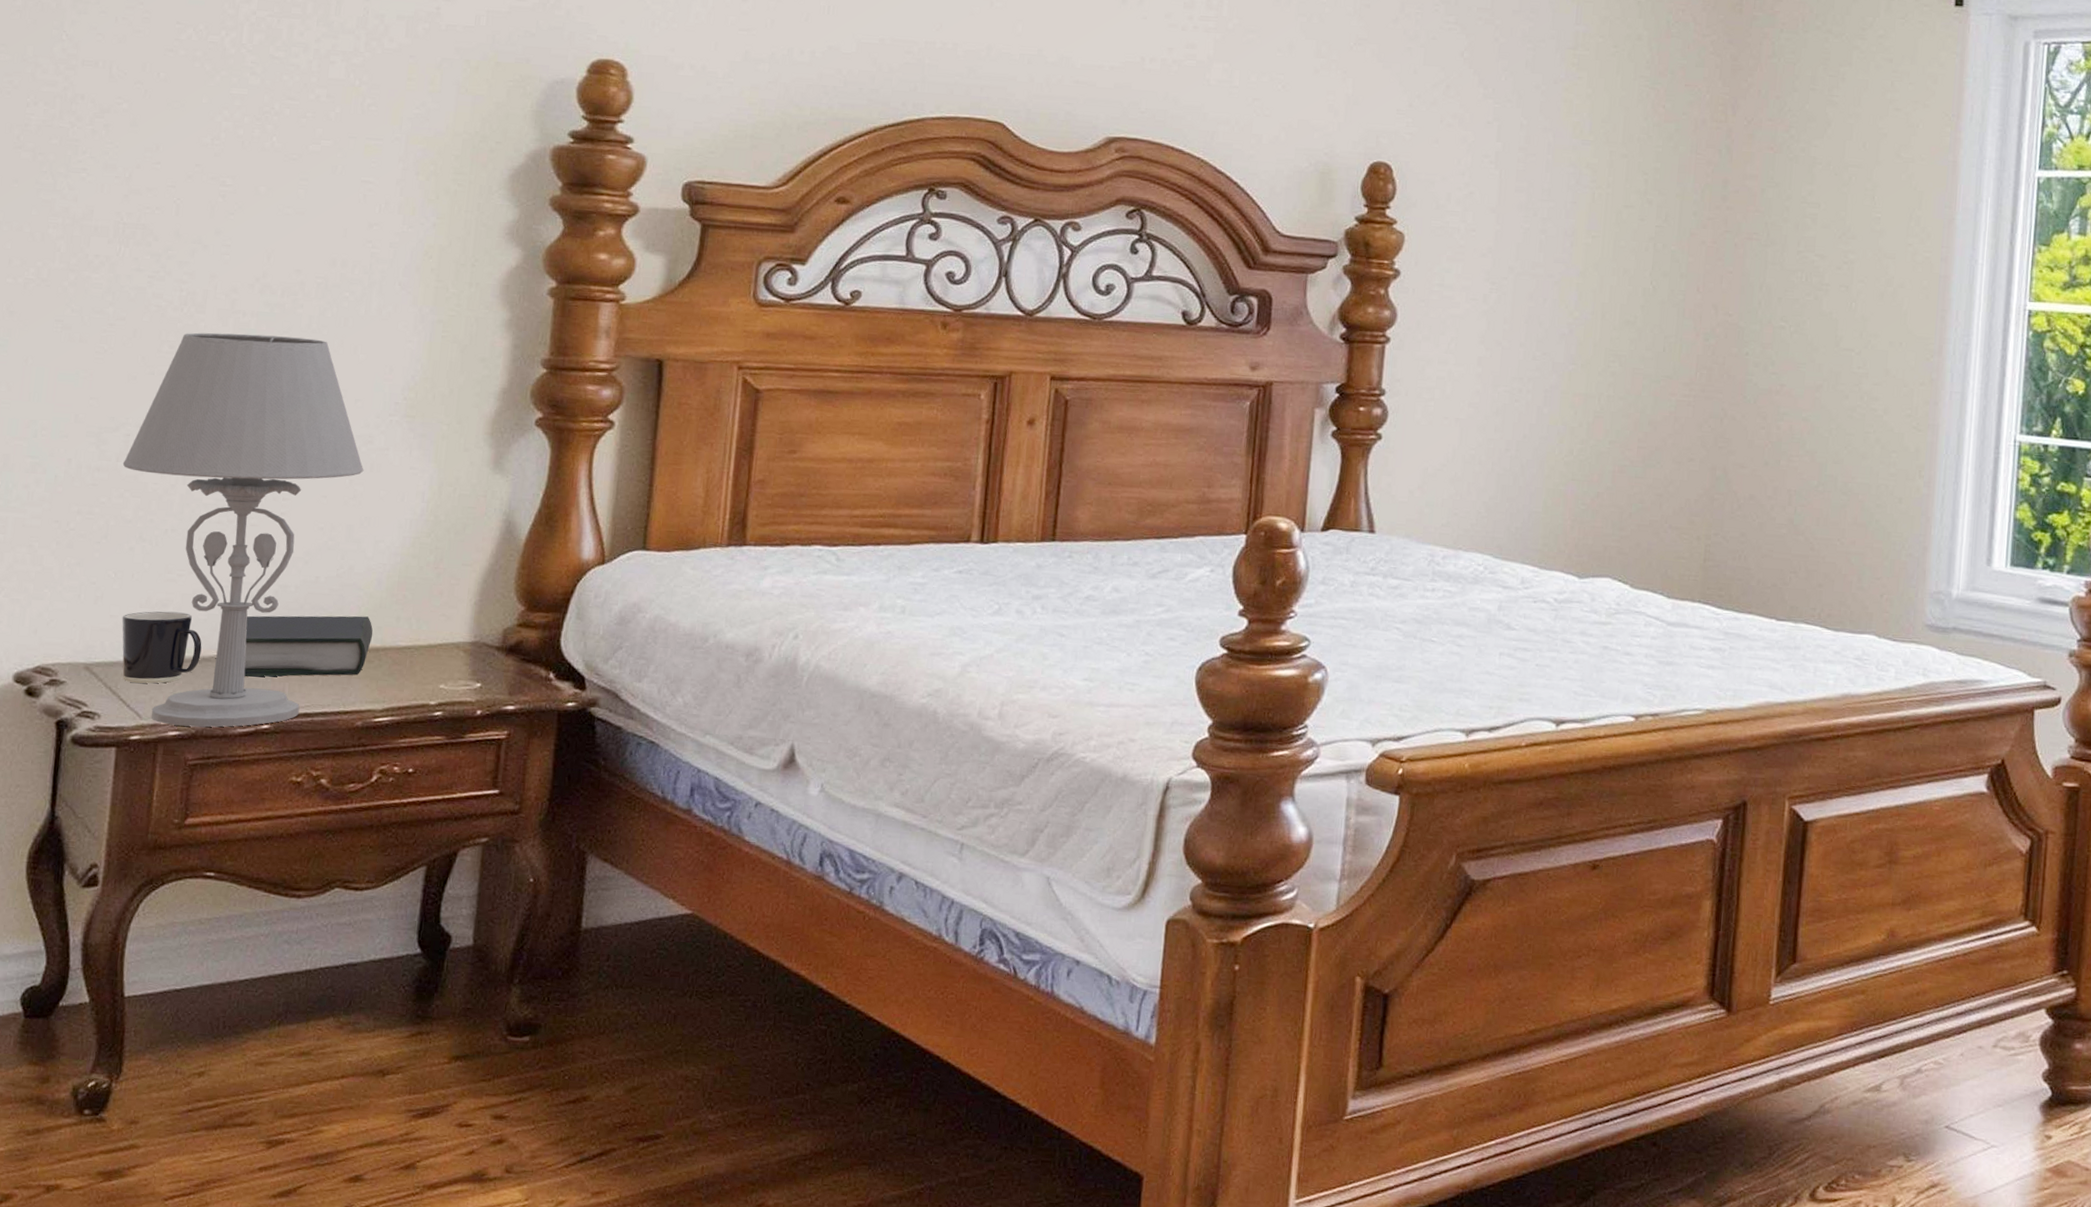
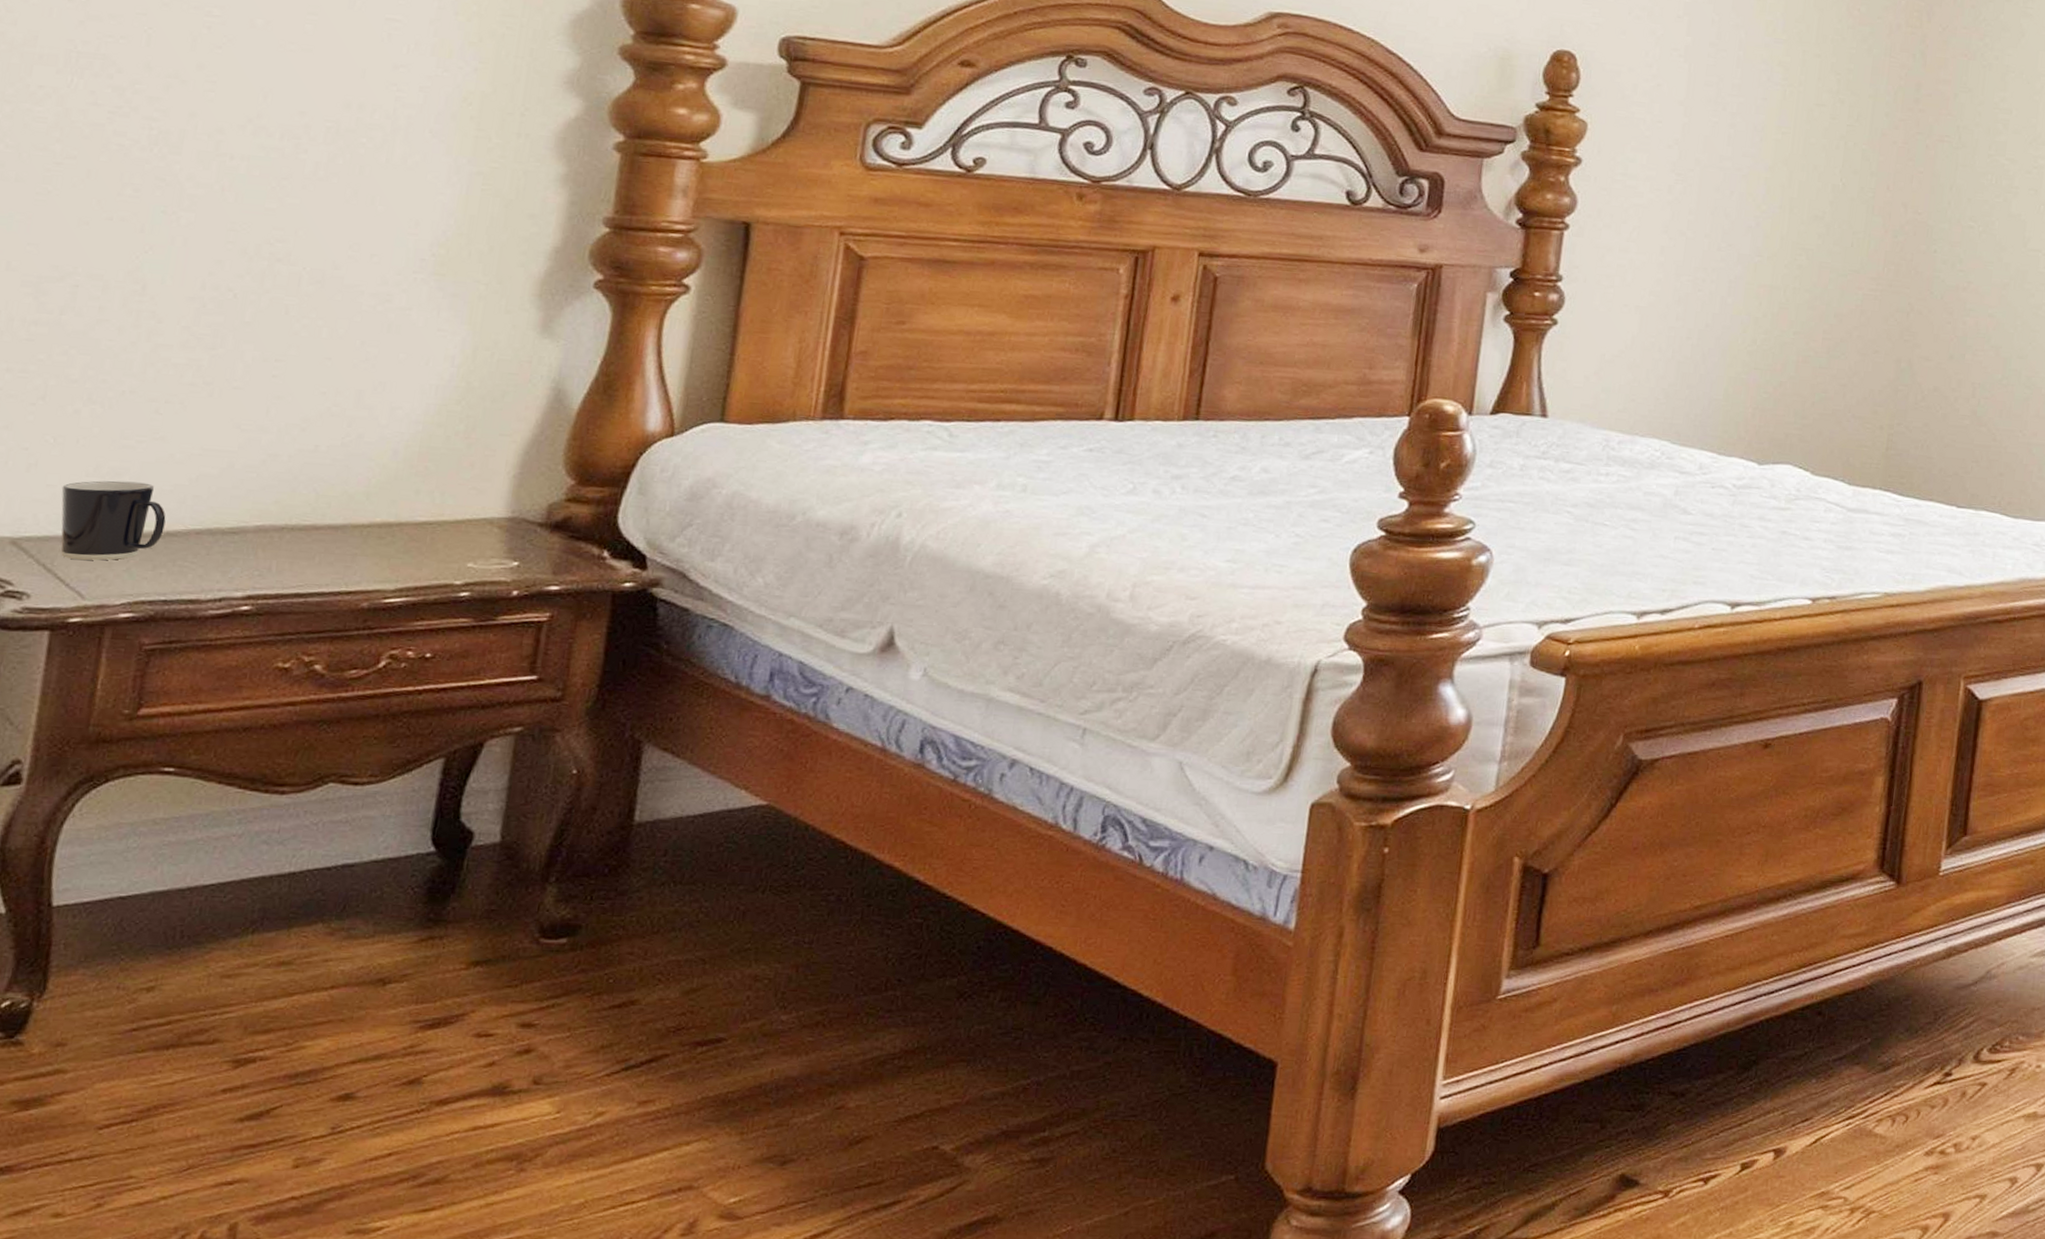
table lamp: present [122,332,364,727] -> none [68,175,380,609]
book: present [244,615,373,677] -> none [219,487,386,554]

